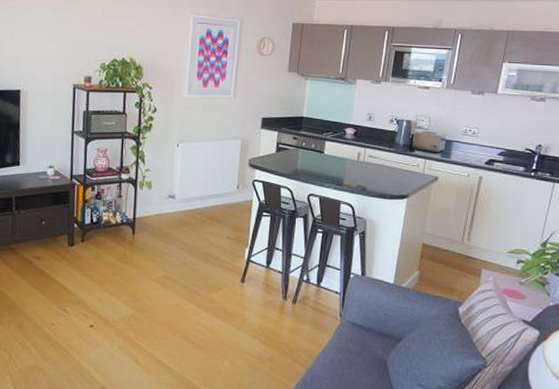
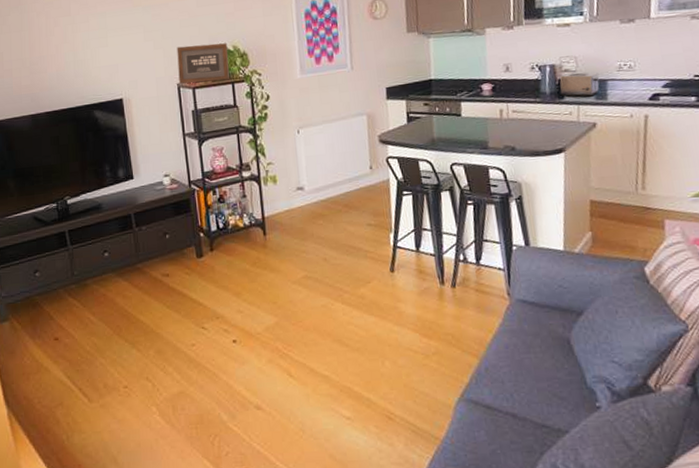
picture frame: none [75,51,125,89] -> present [176,43,229,84]

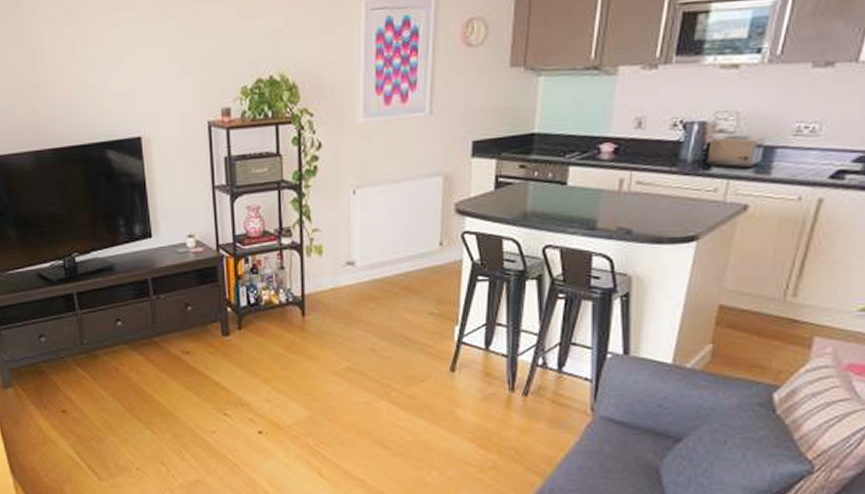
picture frame: present [176,43,229,84] -> none [209,70,274,123]

